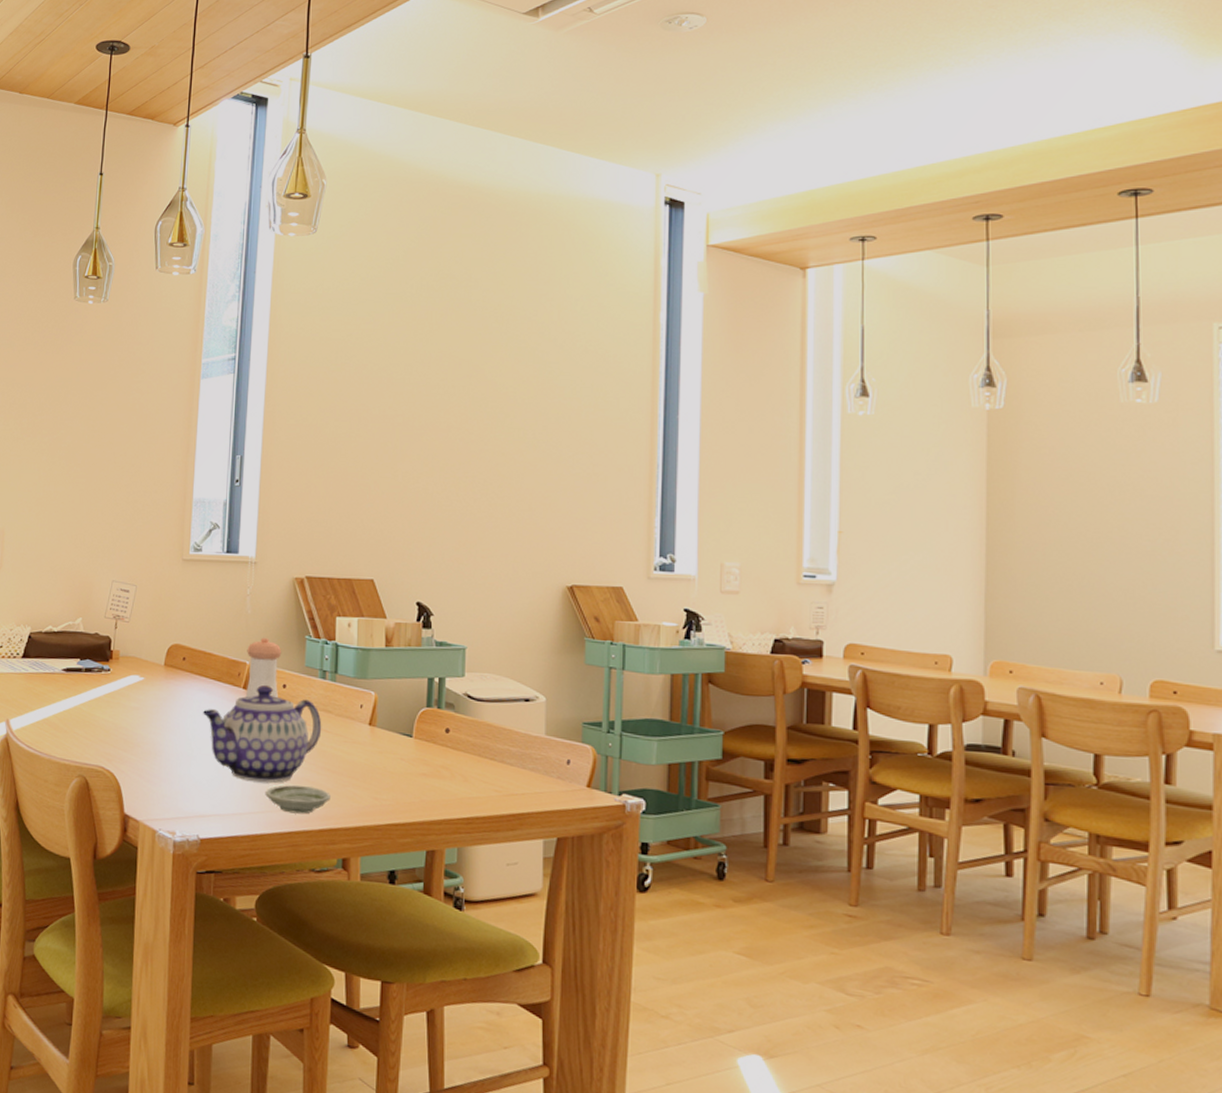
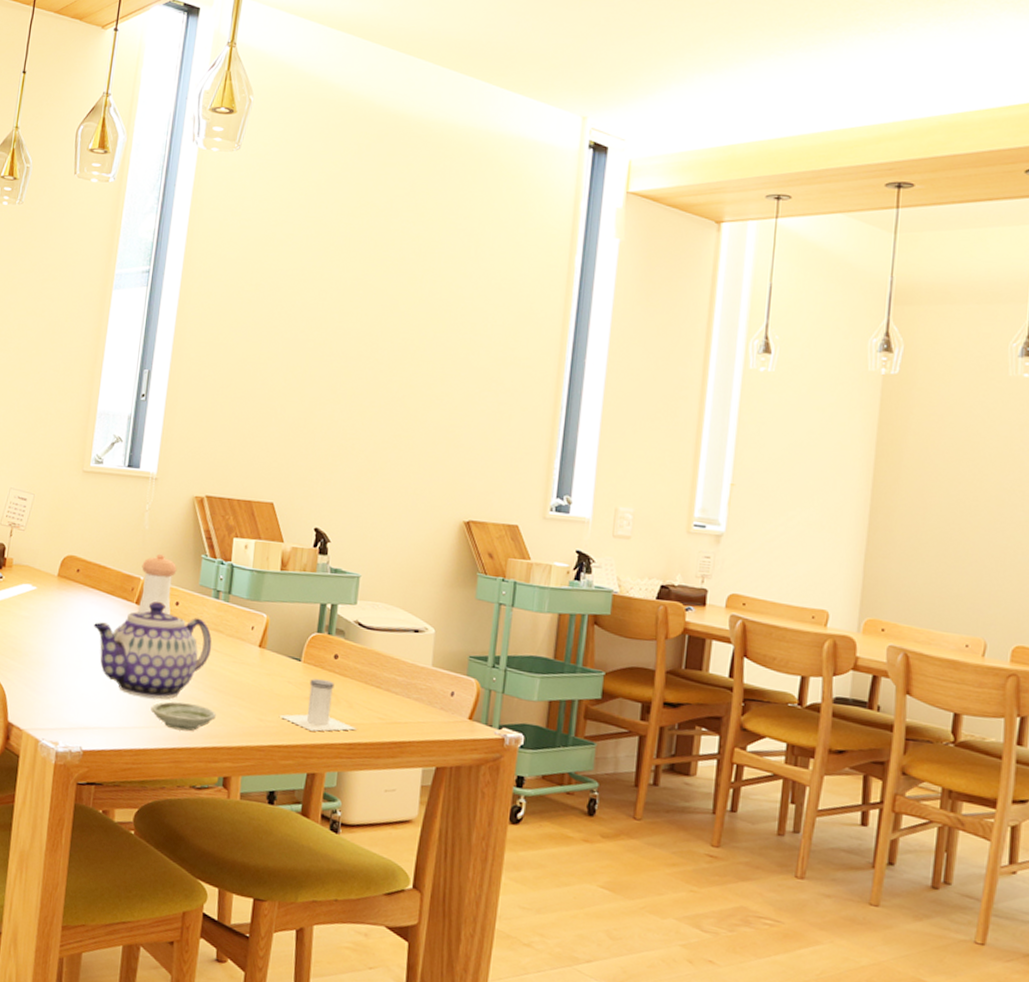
salt shaker: none [394,754,474,808] -> present [279,679,357,732]

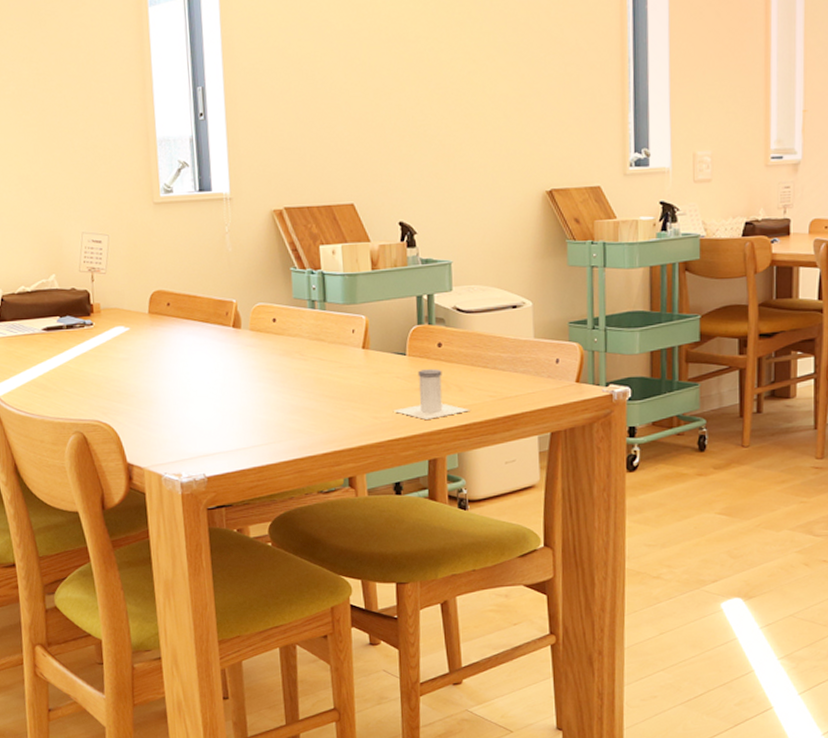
teapot: present [94,601,212,699] -> none [195,322,316,417]
pepper shaker: present [137,553,177,615] -> none [232,273,269,336]
saucer: present [151,701,216,732] -> none [266,414,331,442]

